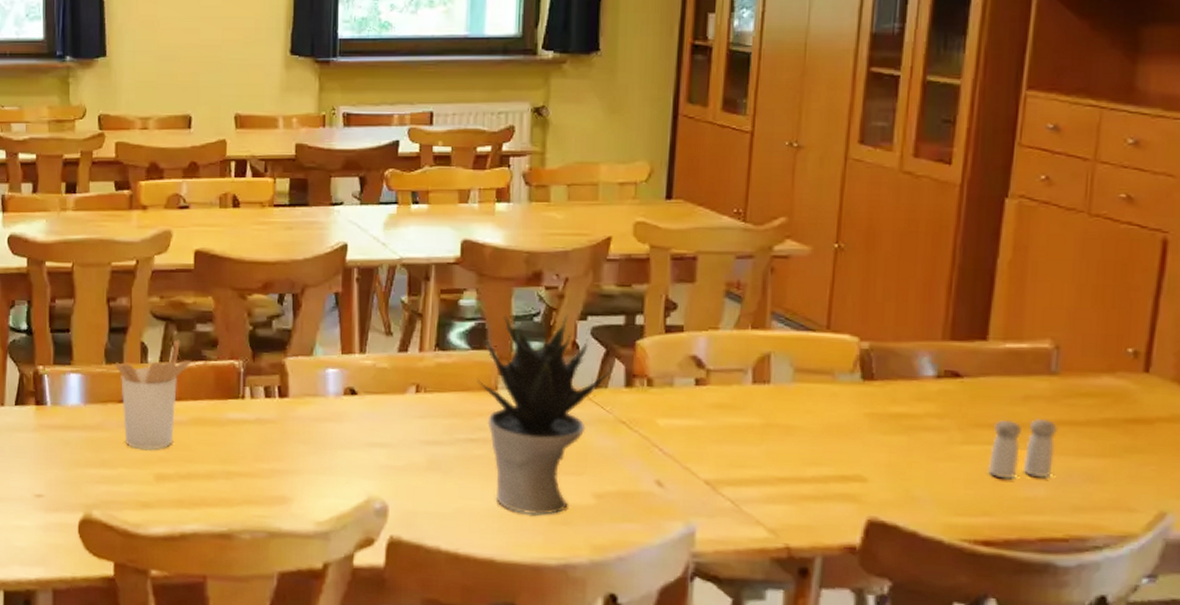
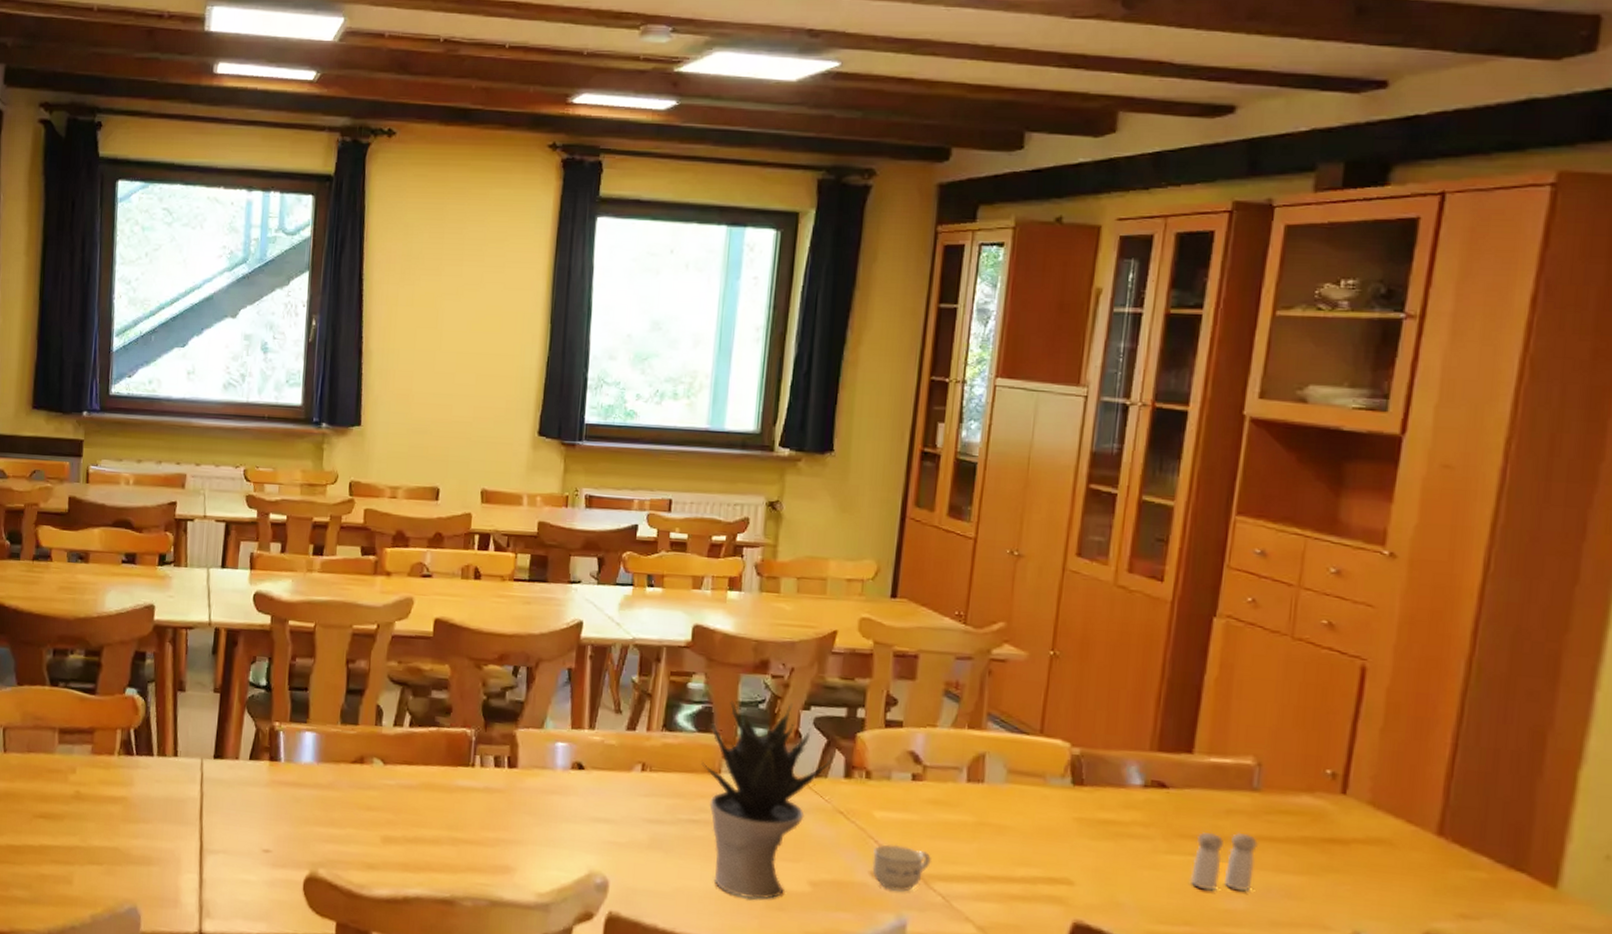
utensil holder: present [116,340,192,451] -> none [350,705,425,812]
cup: none [658,451,720,498] -> present [872,844,932,891]

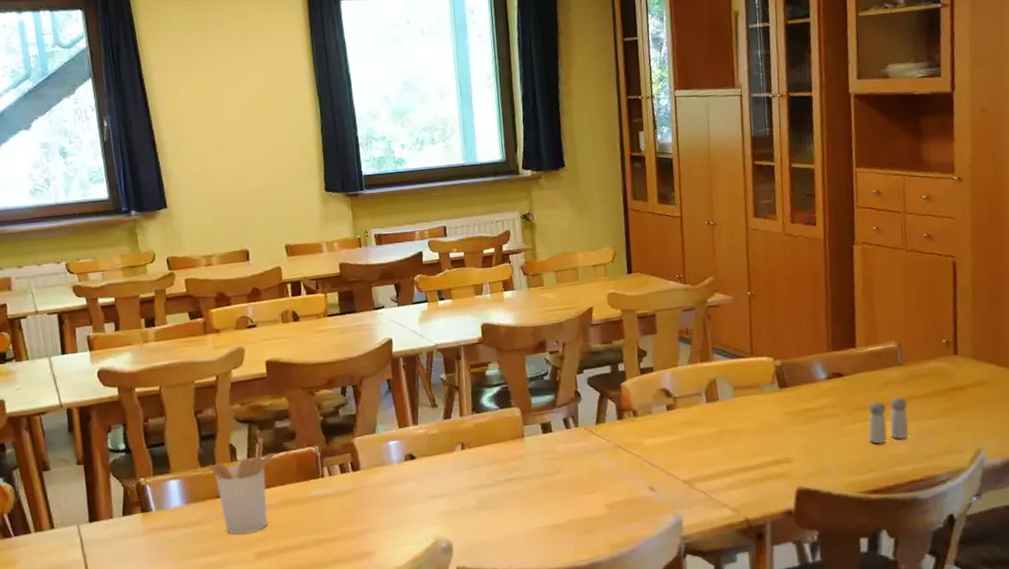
utensil holder: none [350,705,425,812] -> present [209,437,275,535]
potted plant: present [701,700,836,899] -> none [508,370,608,530]
cup: present [872,844,932,891] -> none [649,461,692,497]

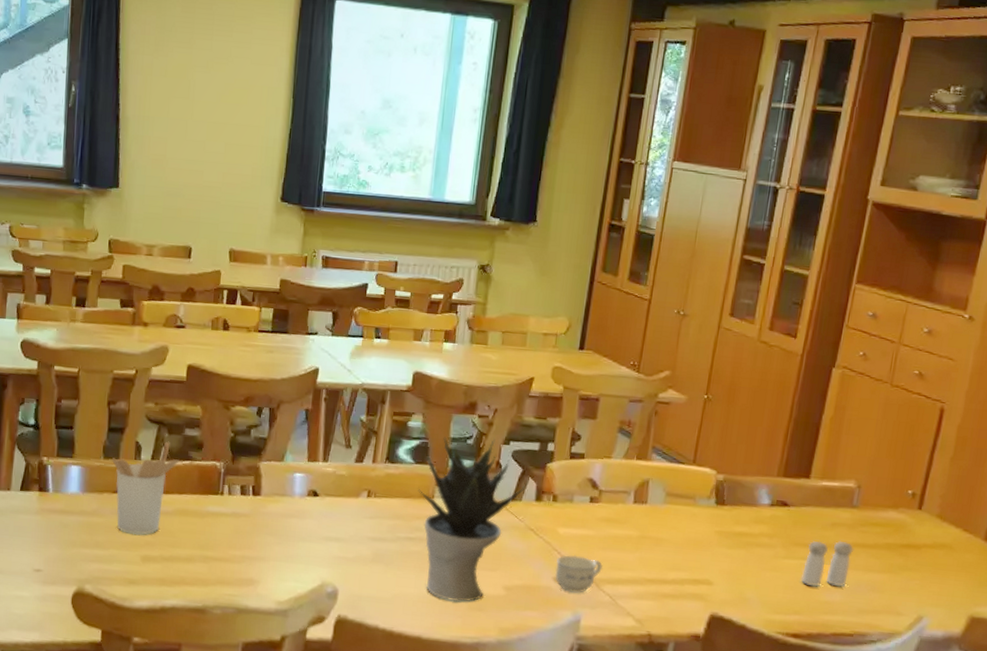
potted plant: none [508,370,608,530] -> present [418,437,529,602]
cup: none [649,461,692,497] -> present [555,555,603,593]

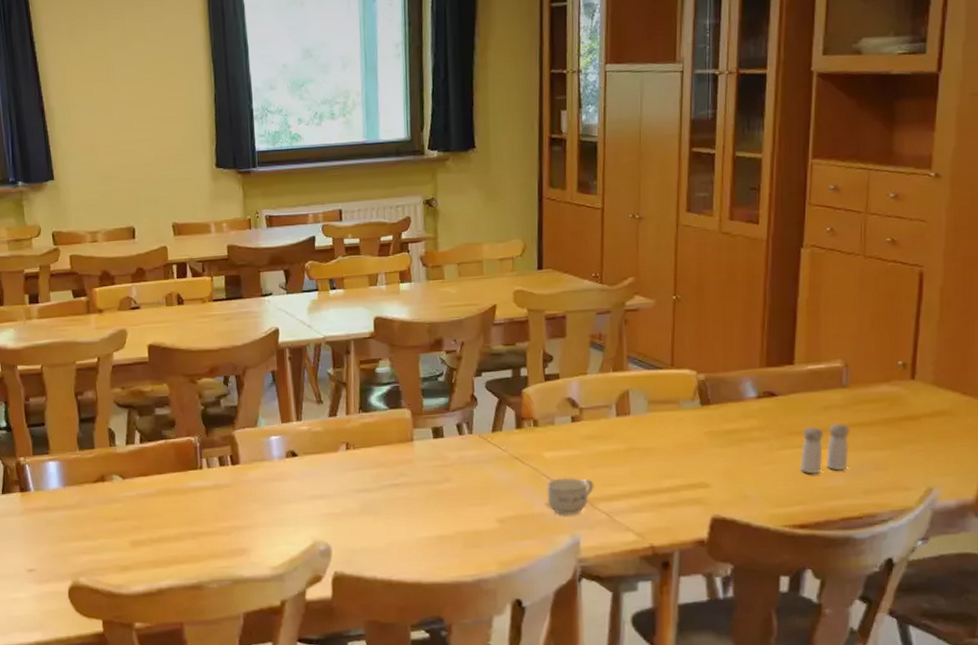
utensil holder: present [112,441,180,535] -> none [88,423,154,522]
potted plant: present [418,437,529,602] -> none [396,372,507,542]

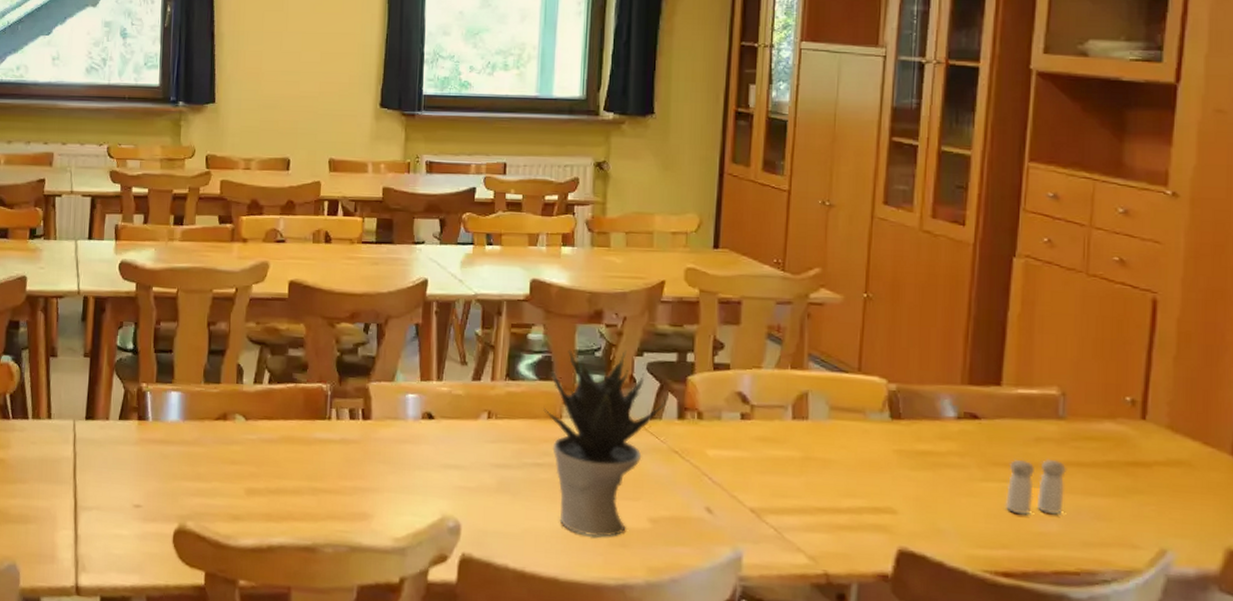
potted plant: none [396,372,507,542] -> present [543,349,669,537]
cup: present [547,477,595,515] -> none [707,480,764,525]

